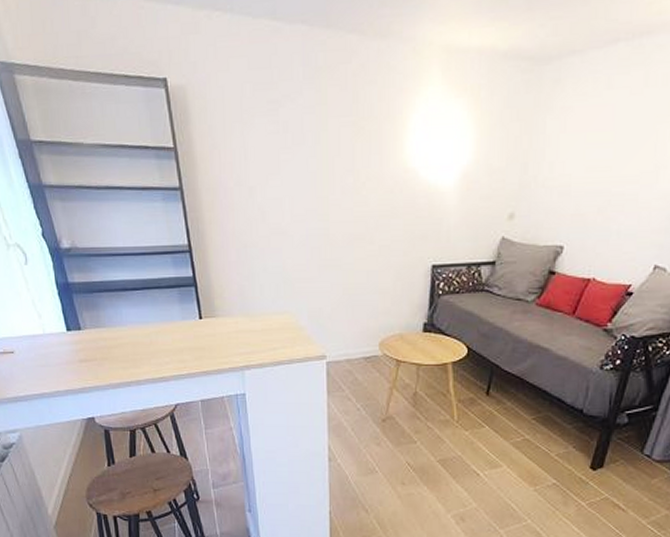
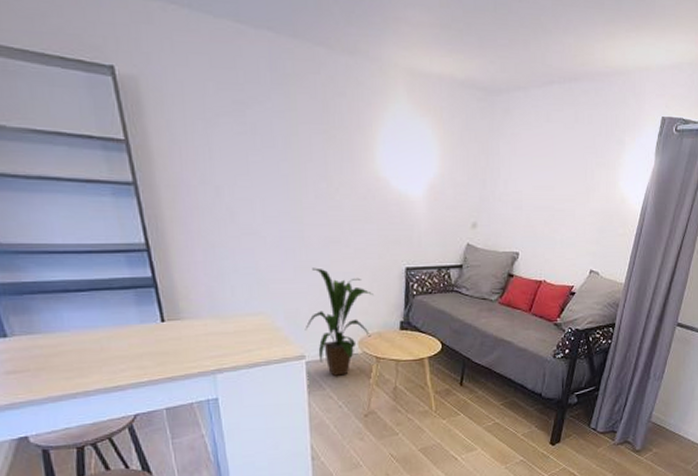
house plant: none [327,266,397,378] -> present [305,267,374,376]

